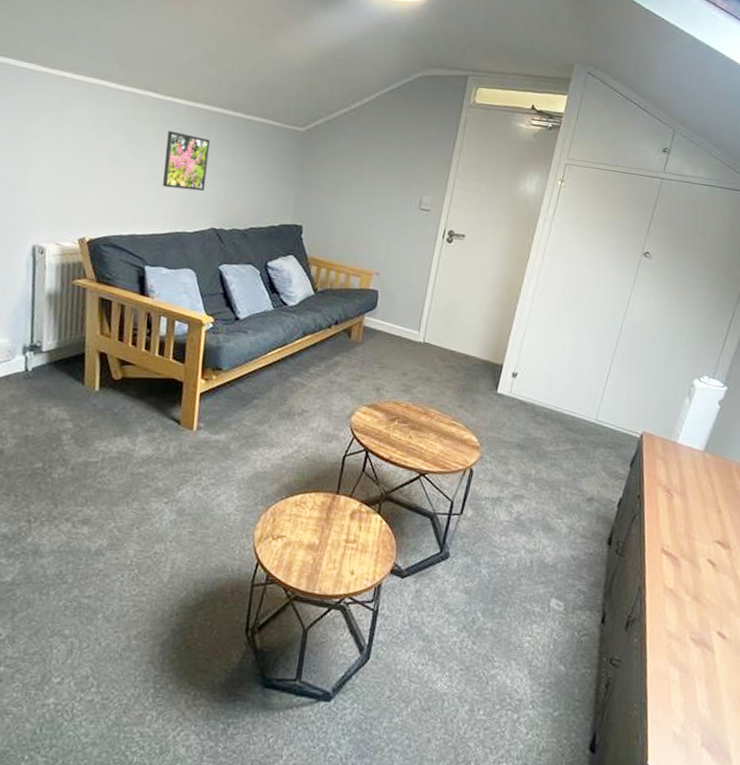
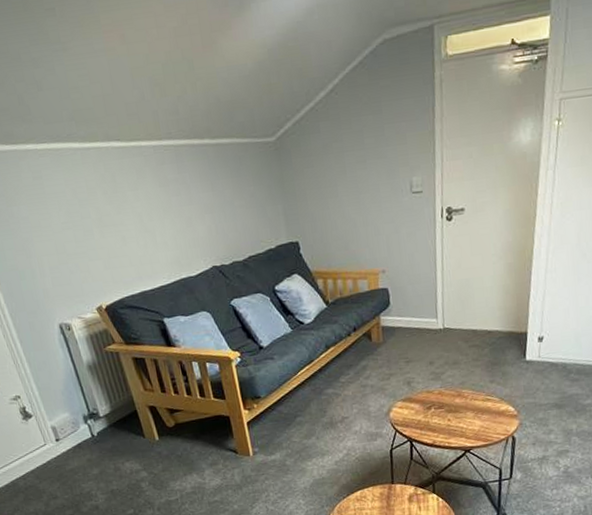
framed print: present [162,130,211,191] -> none [143,176,196,237]

